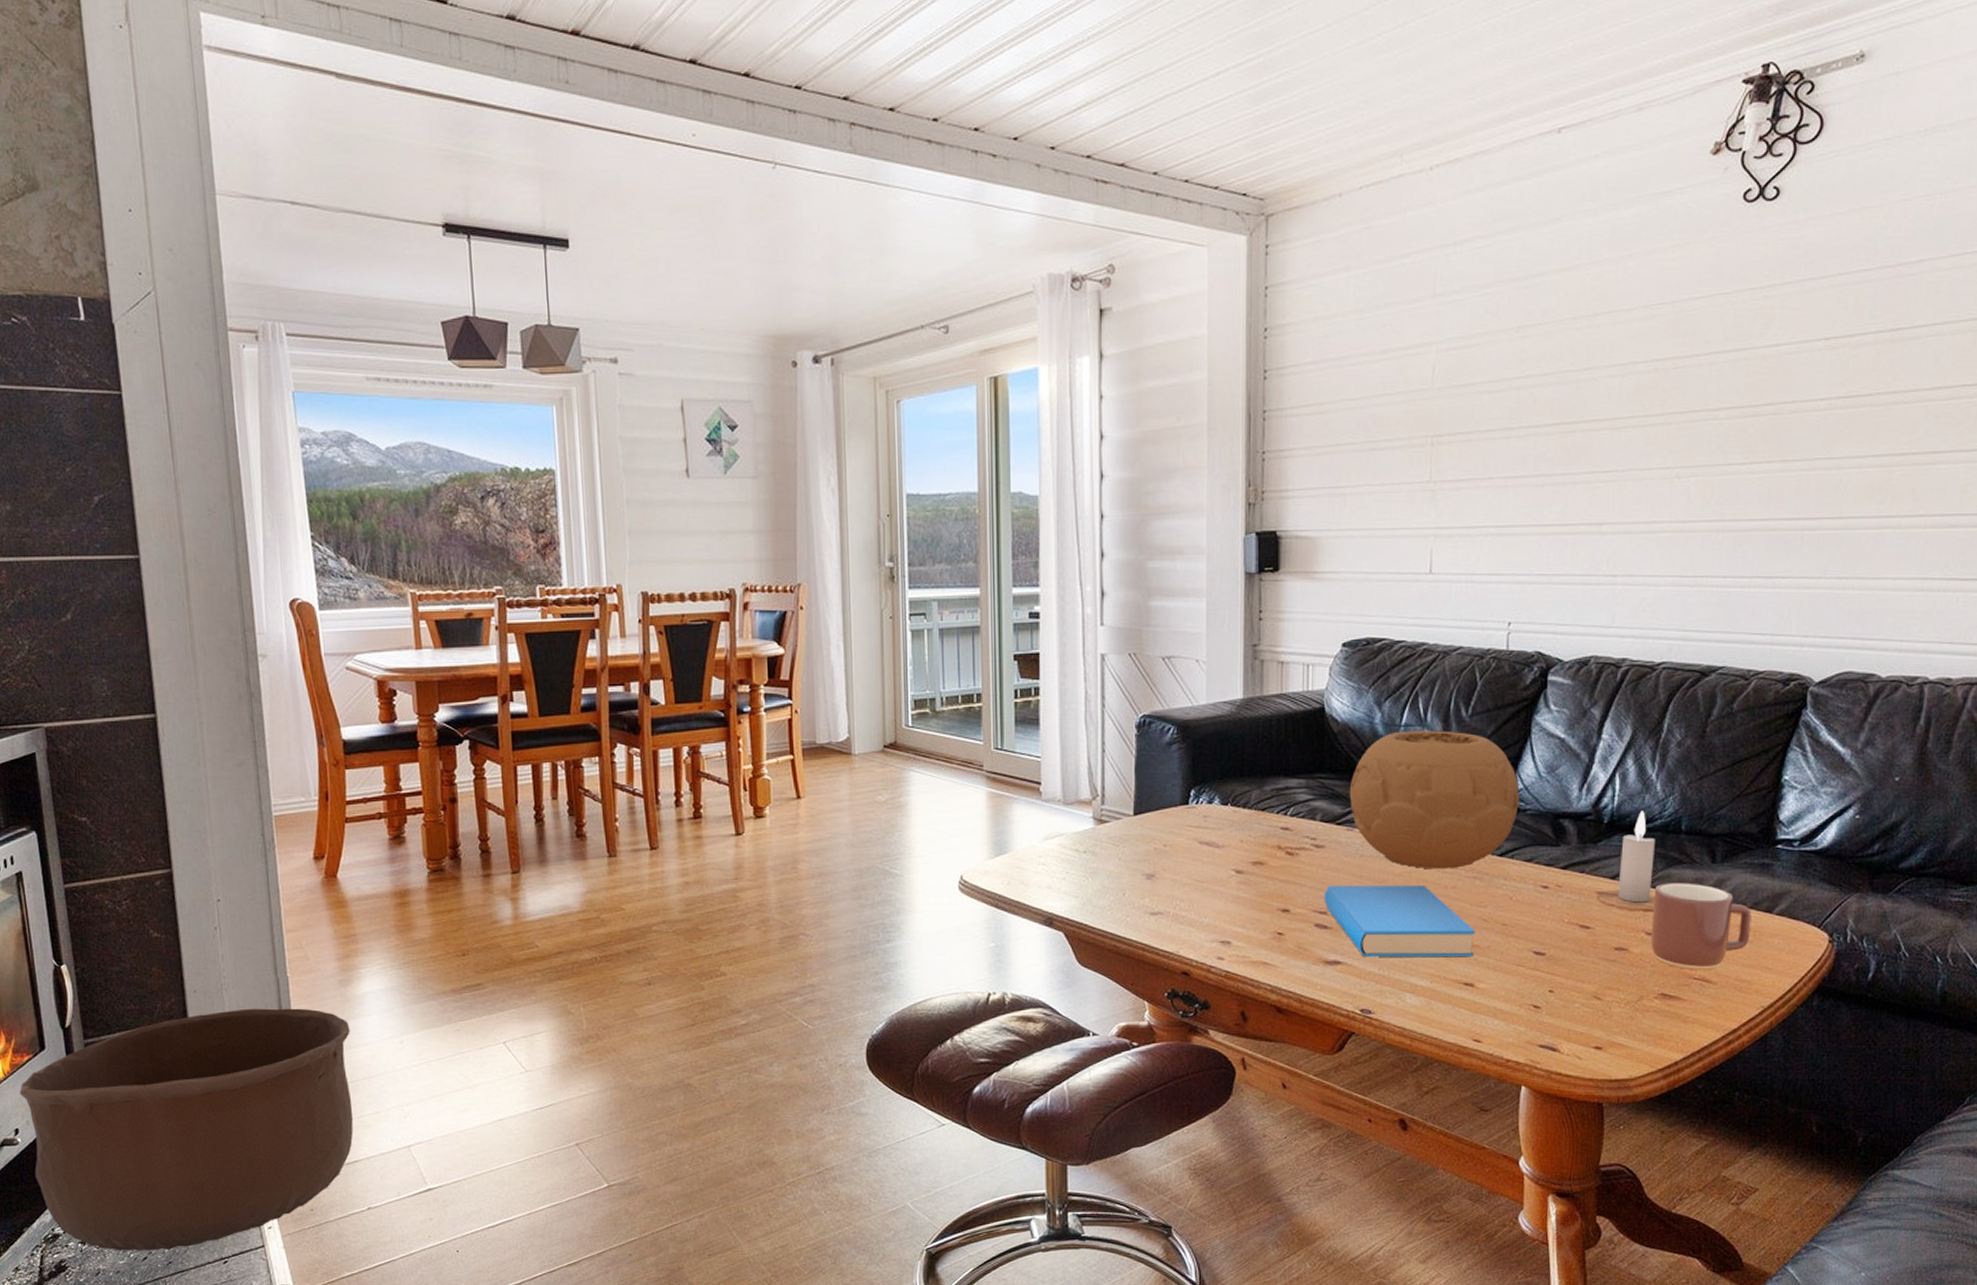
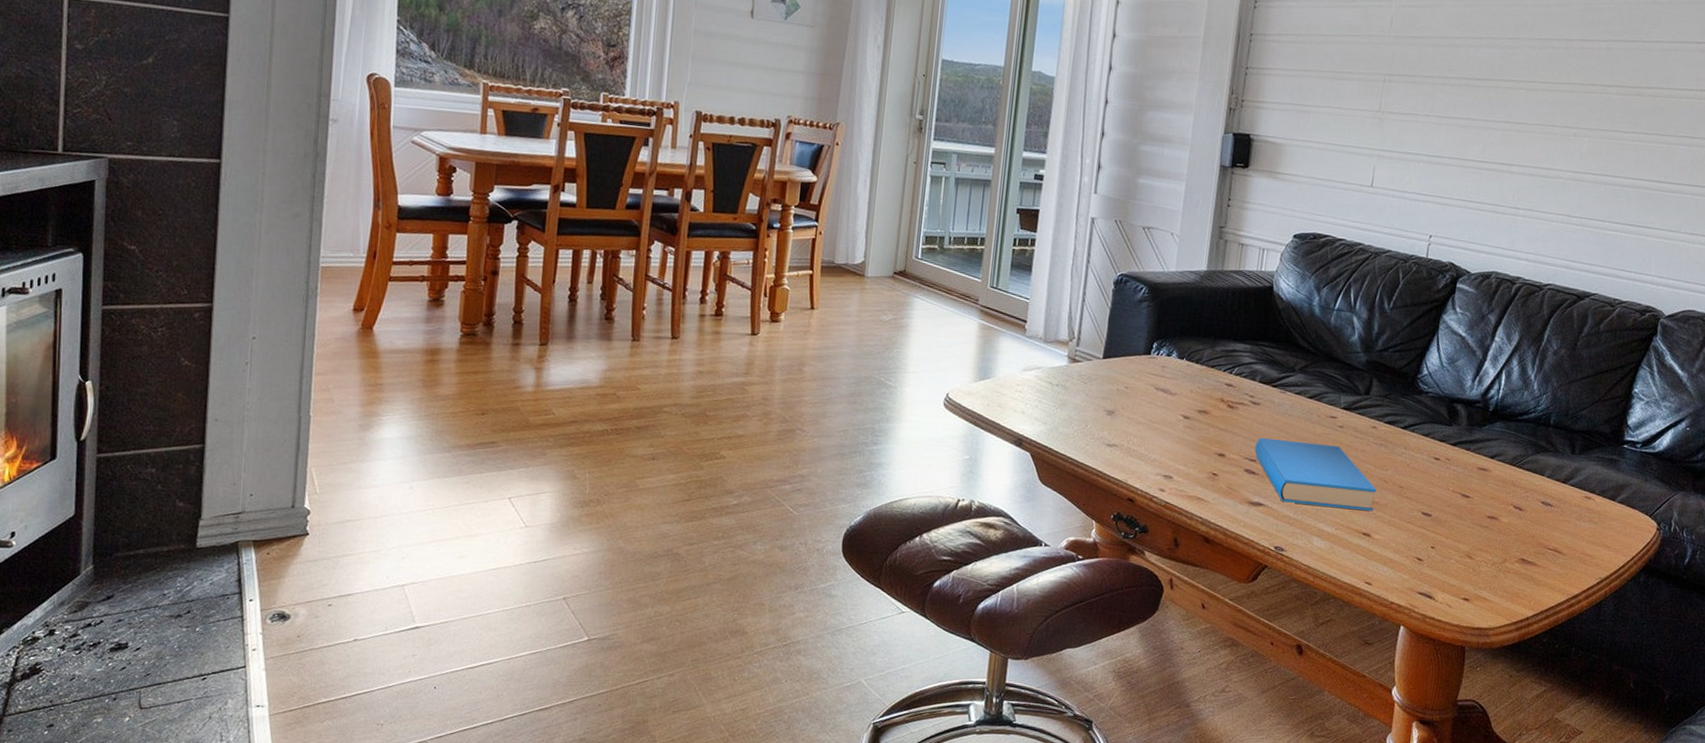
basket: present [19,1008,354,1251] -> none [22,441,363,662]
decorative bowl: present [1349,731,1520,870] -> none [1285,314,1425,435]
candle: present [1597,810,1655,911] -> none [1477,404,1529,489]
mug: present [1651,882,1752,971] -> none [1517,466,1599,543]

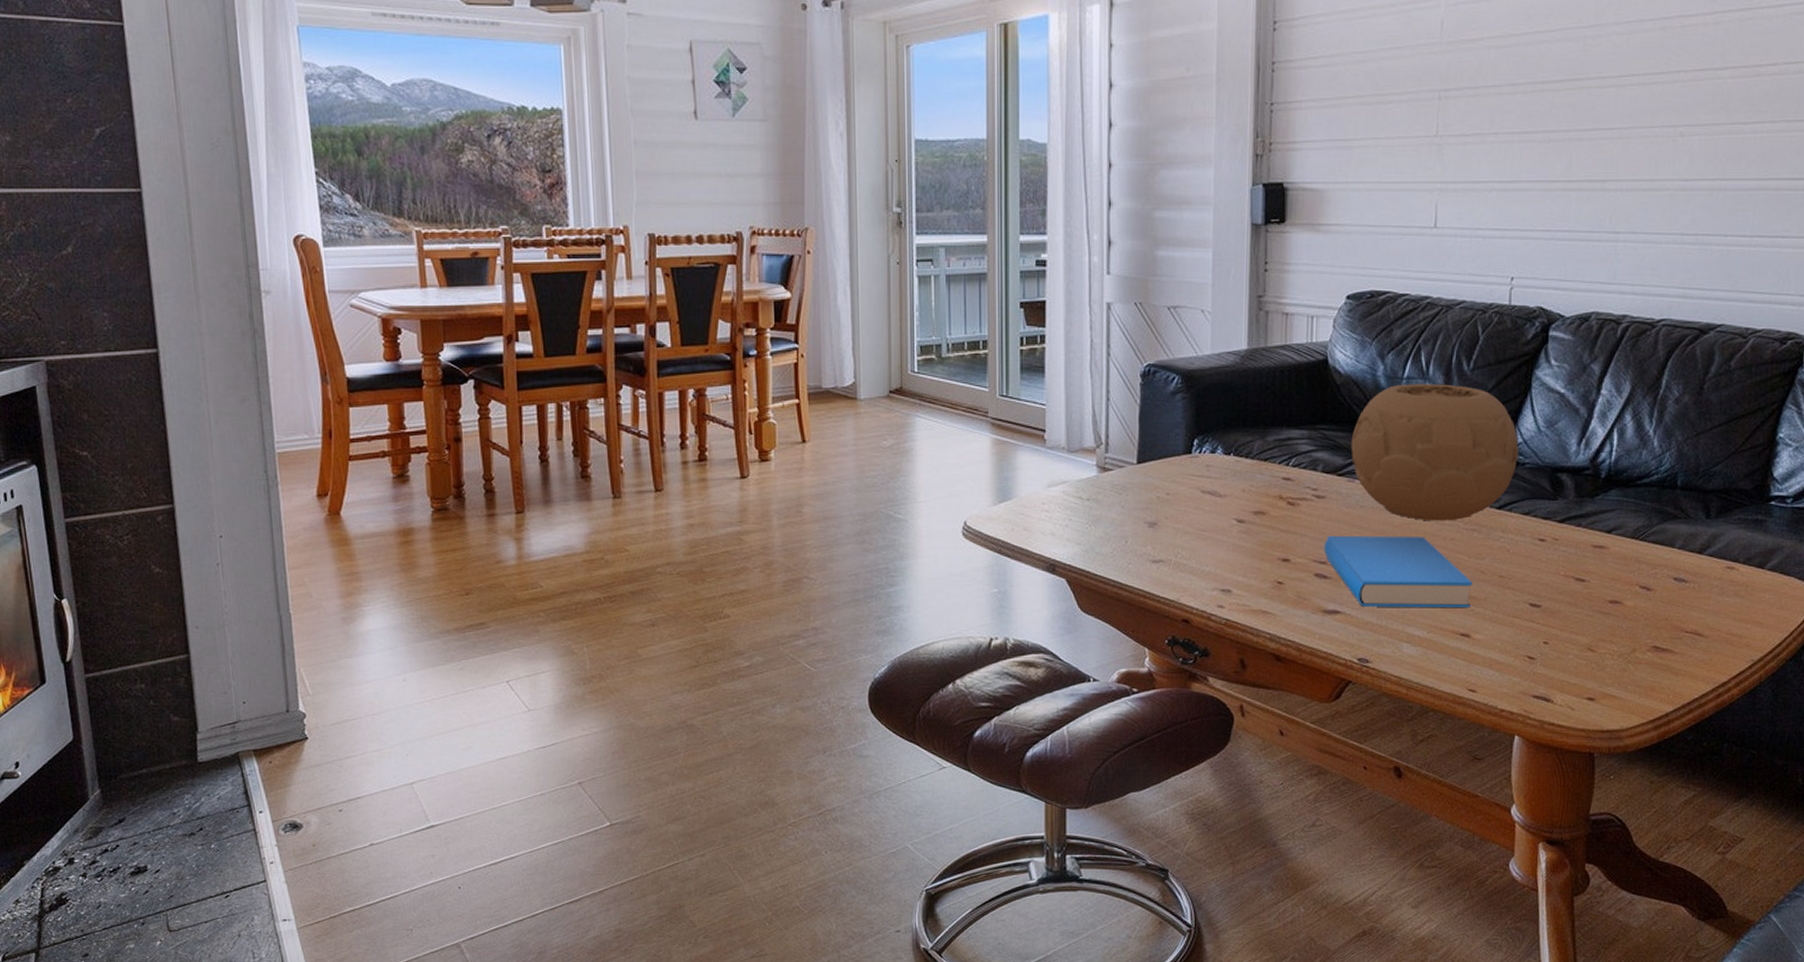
decorative bowl: none [1285,314,1425,435] -> present [1350,384,1519,521]

